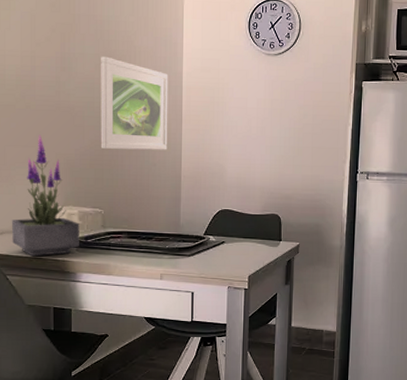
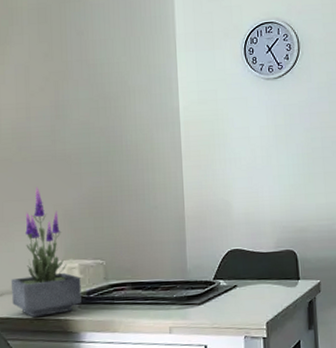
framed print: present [100,56,168,150] -> none [95,99,169,196]

